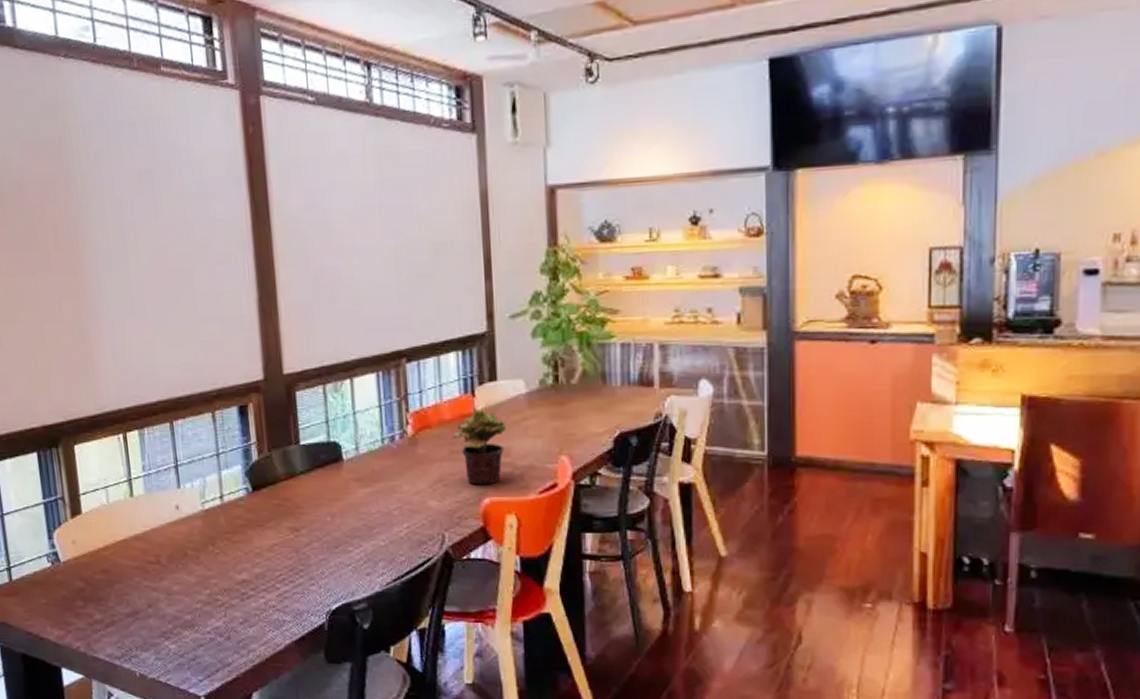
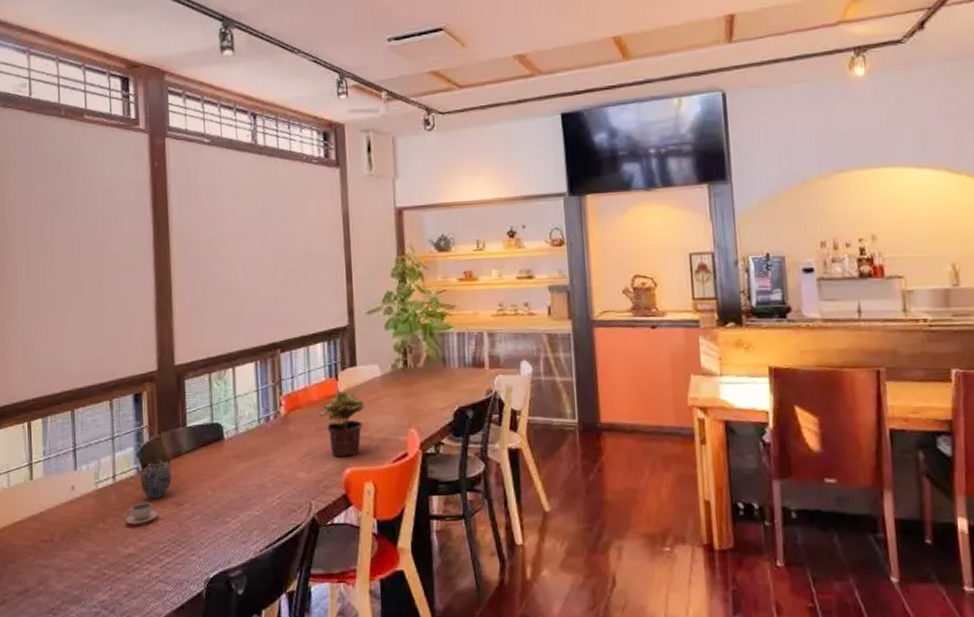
teacup: none [236,525,273,549] -> present [125,501,159,525]
teapot: none [250,478,286,523] -> present [140,458,172,500]

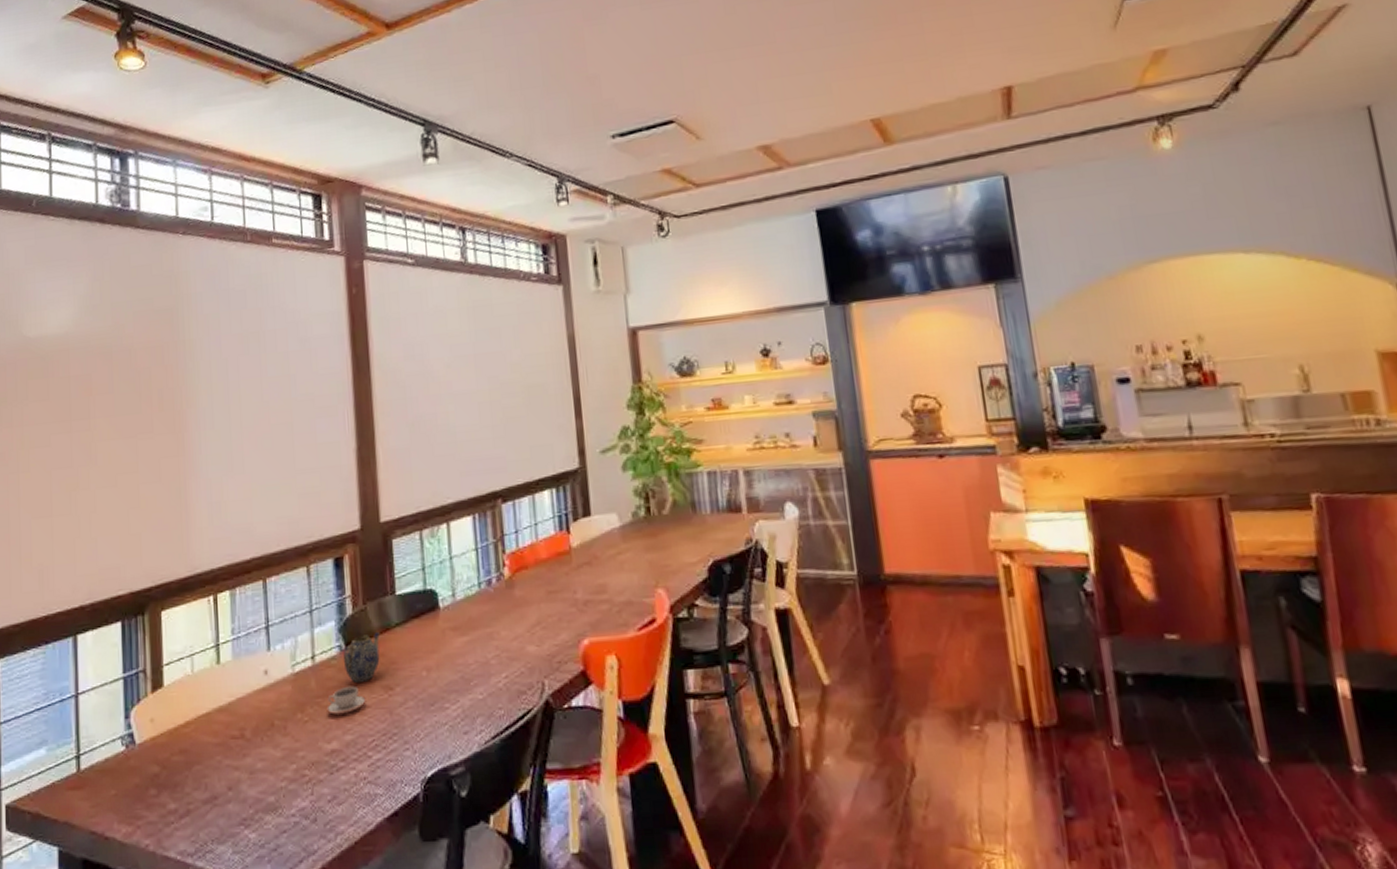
potted plant: present [318,391,365,457] -> none [548,546,603,626]

